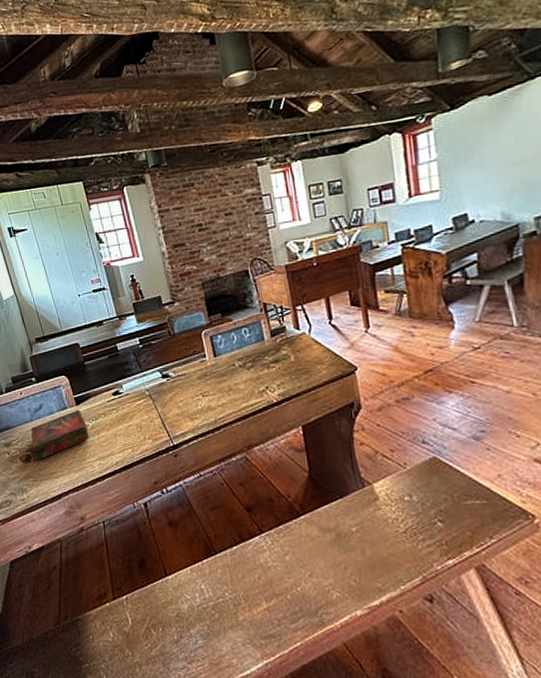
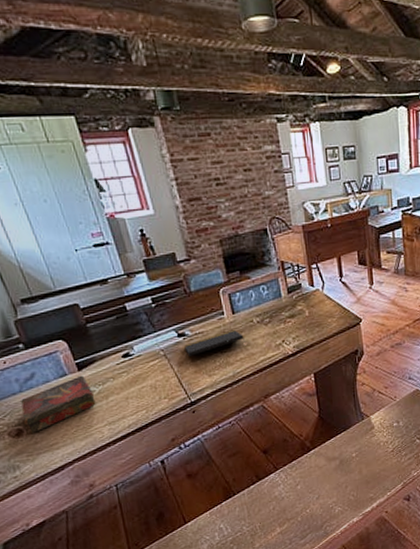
notepad: none [168,373,226,398] -> present [184,329,245,356]

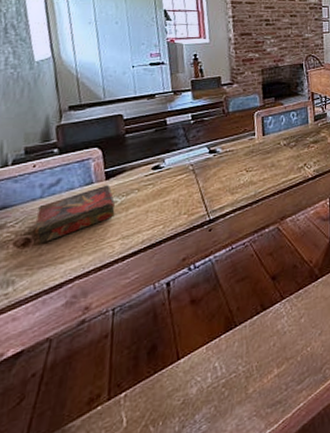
notepad: present [184,329,245,356] -> none [213,150,270,173]

